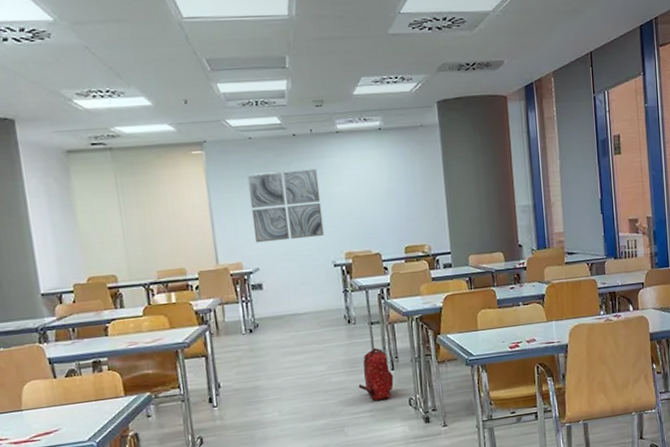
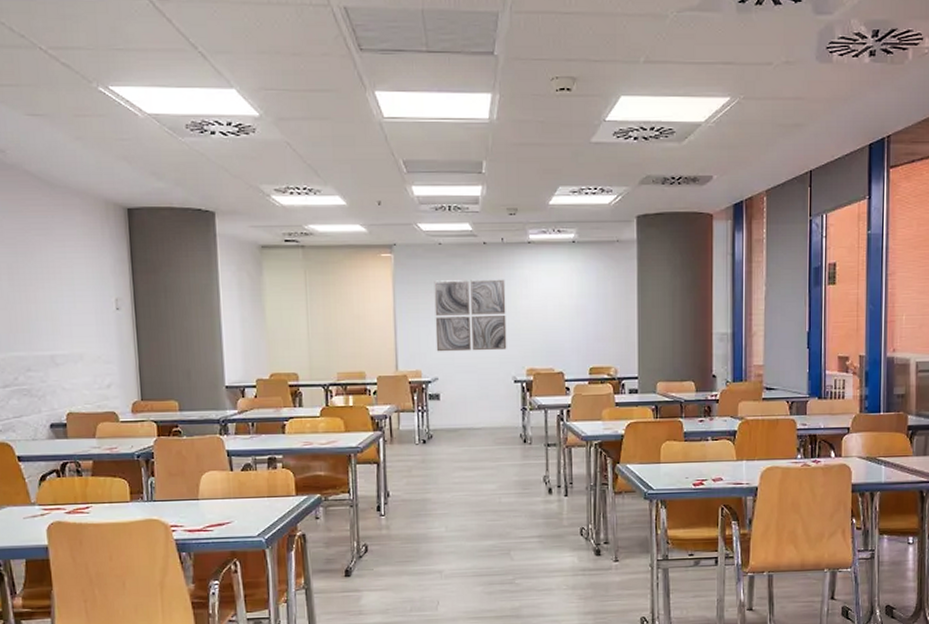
backpack: present [358,347,394,401] -> none [528,470,566,526]

